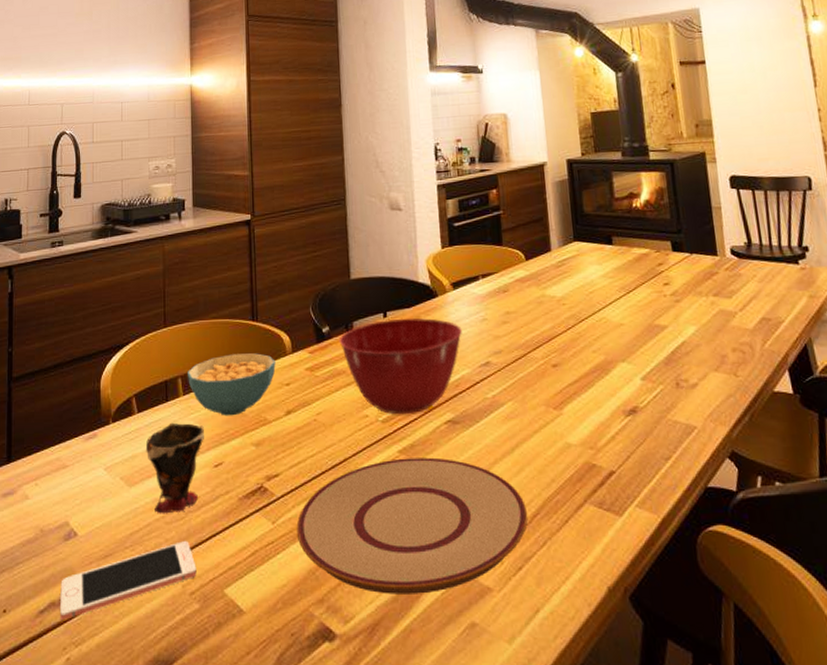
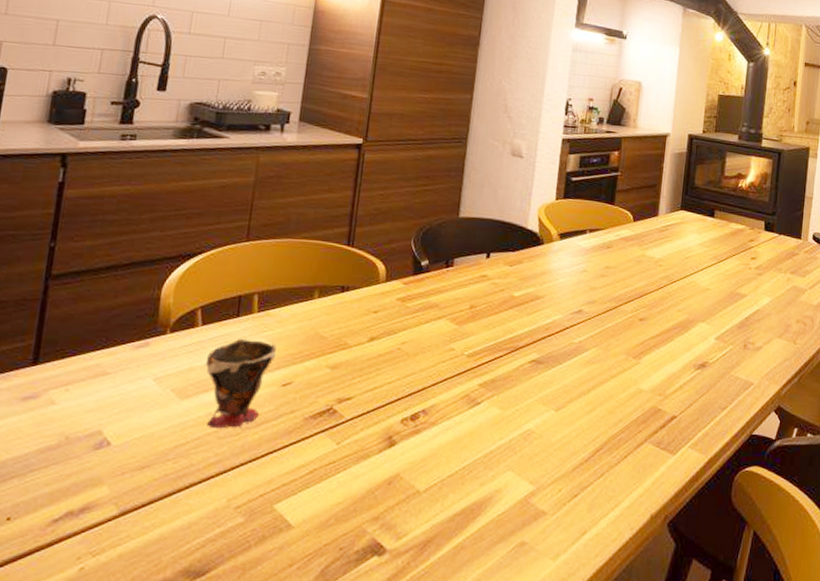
cell phone: present [60,541,197,620] -> none [78,456,247,530]
cereal bowl: present [188,353,276,416] -> none [265,276,366,338]
plate: present [296,457,528,594] -> none [361,391,592,515]
mixing bowl: present [339,318,462,415] -> none [436,260,561,352]

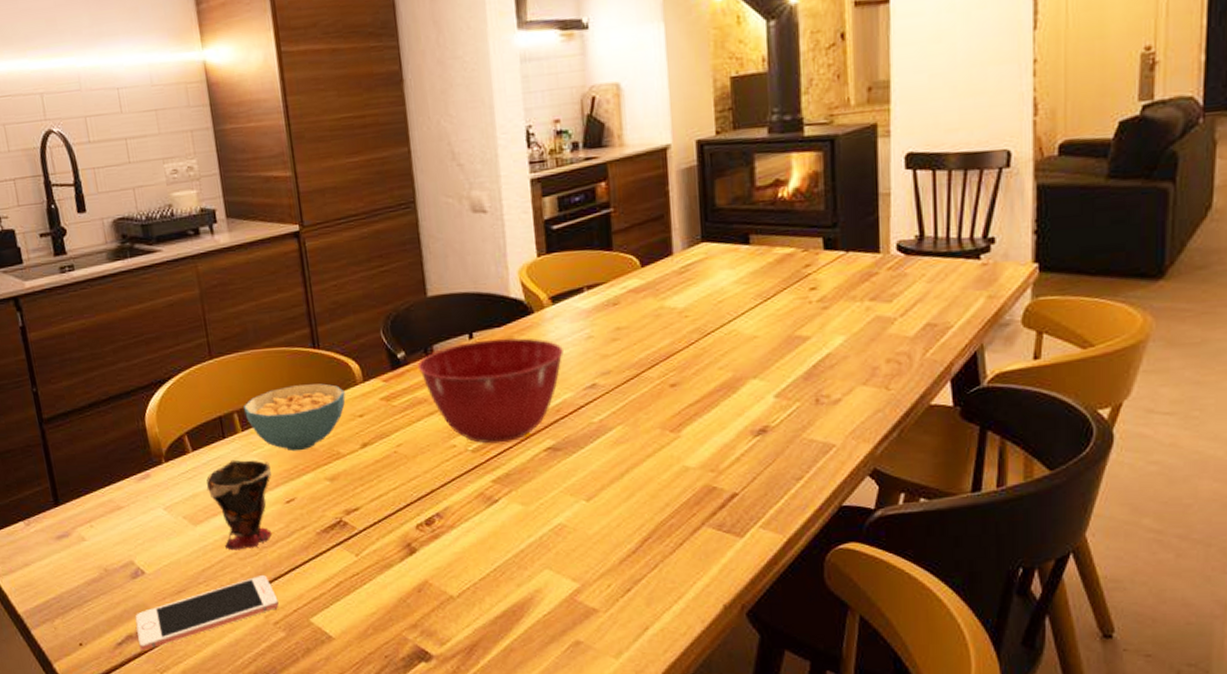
cell phone: none [78,456,247,530] -> present [135,575,279,651]
cereal bowl: none [265,276,366,338] -> present [244,383,346,452]
mixing bowl: none [436,260,561,352] -> present [417,338,563,444]

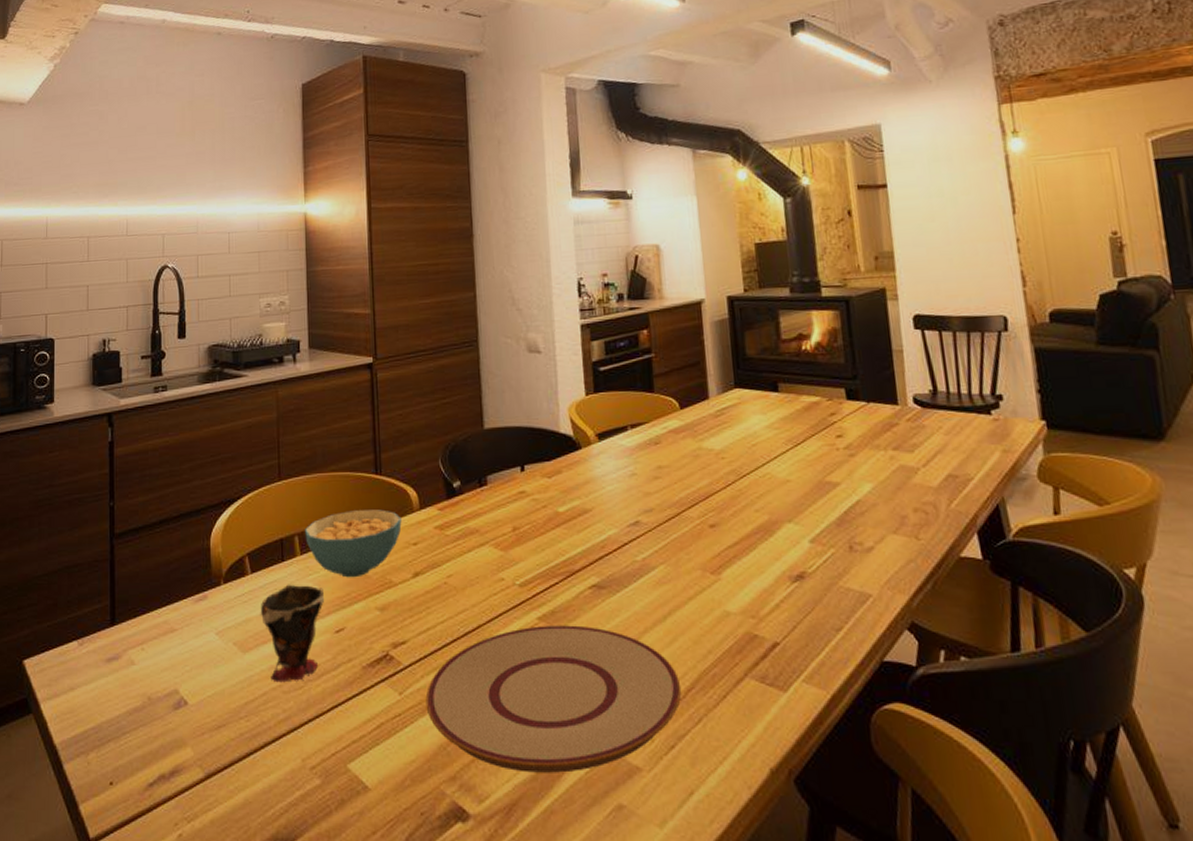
cell phone: present [135,575,279,651] -> none [171,712,317,794]
plate: none [382,486,638,618] -> present [425,625,682,773]
mixing bowl: present [417,338,563,444] -> none [471,472,609,579]

